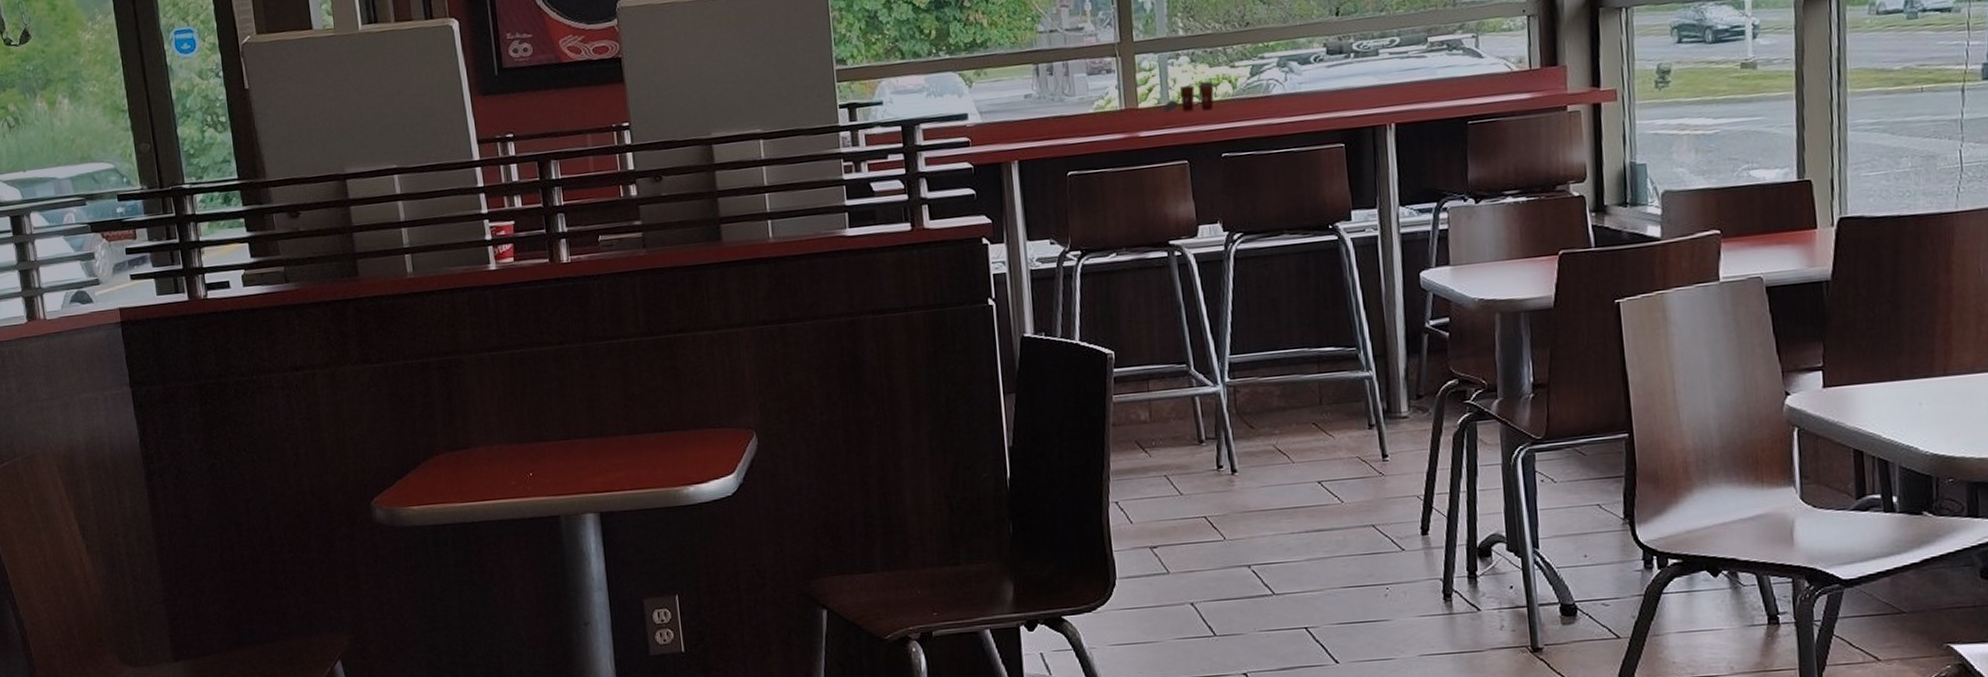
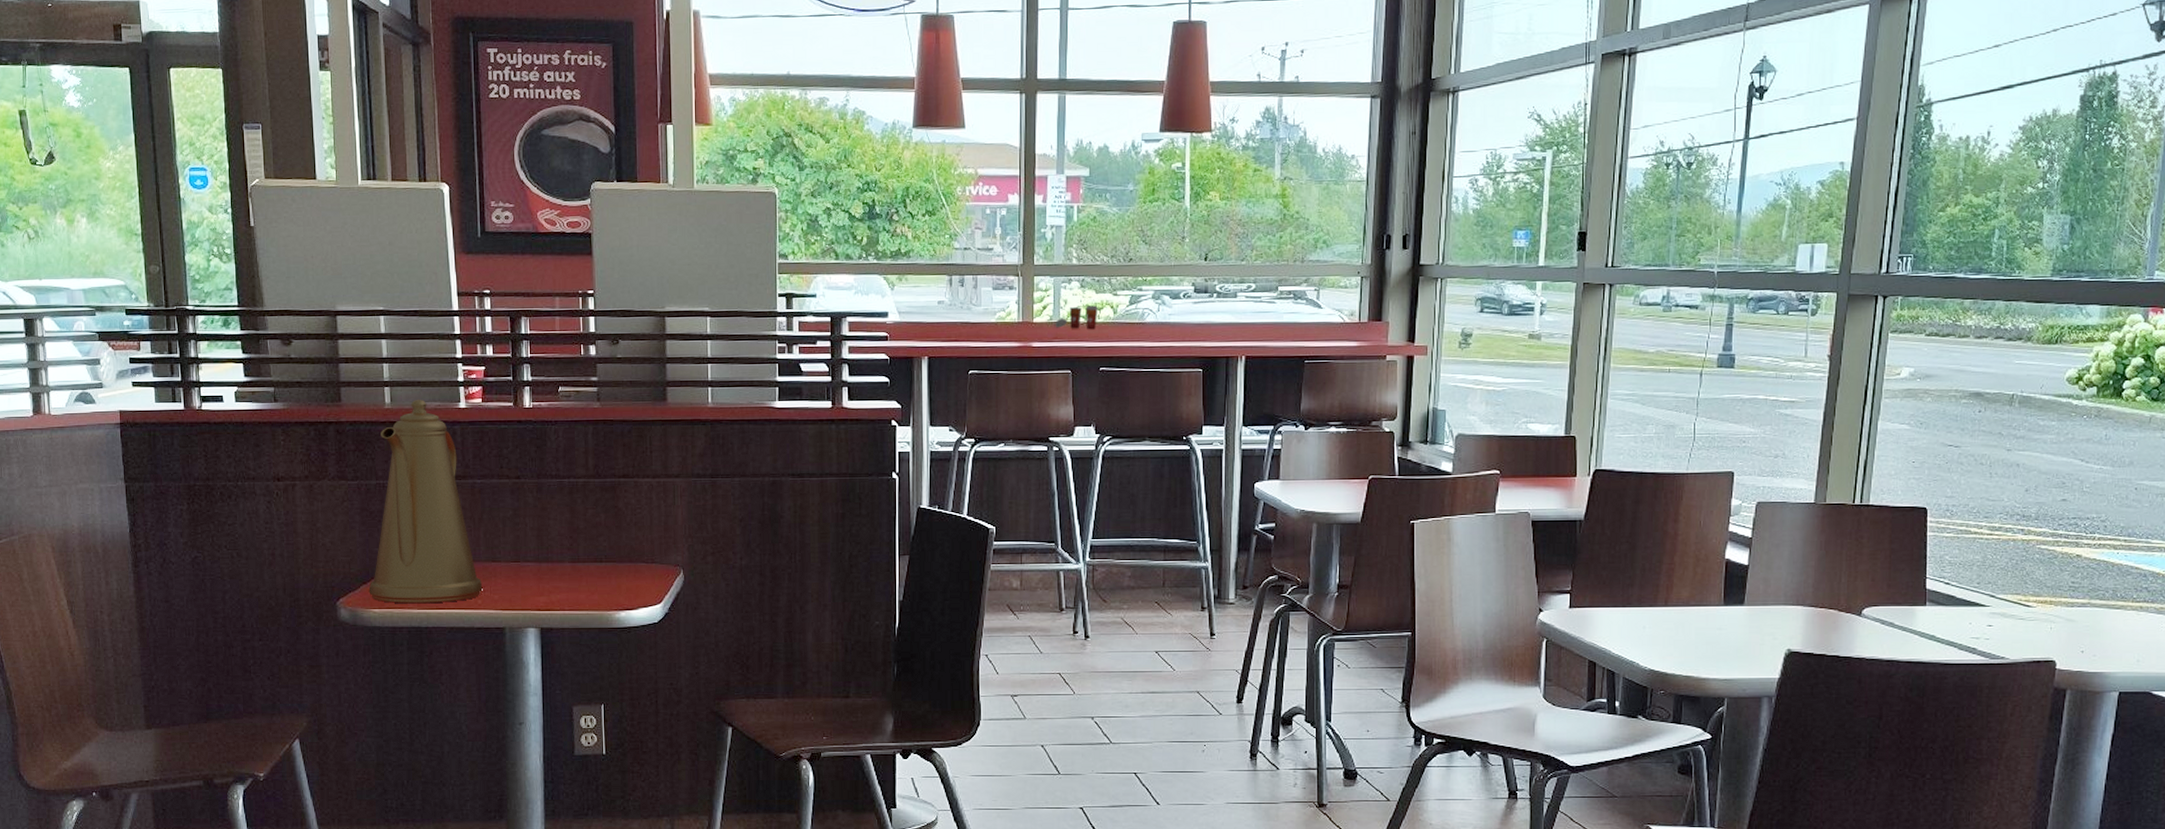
coffee pot: none [404,264,532,498] -> present [368,399,483,604]

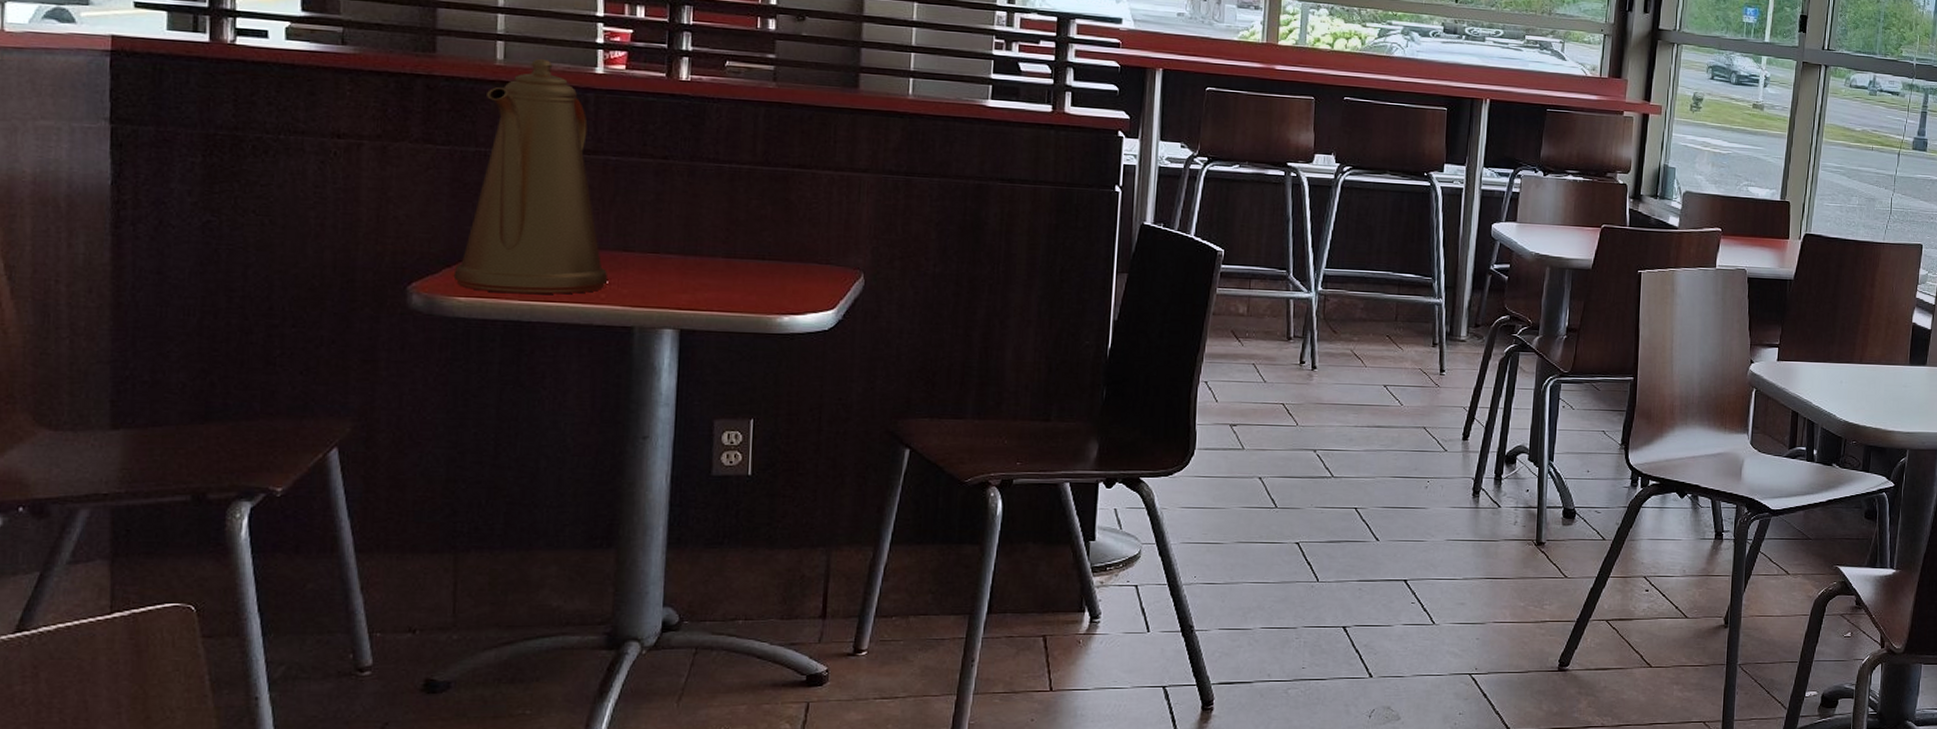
beverage cup: present [1055,305,1098,330] -> none [1300,34,1346,59]

